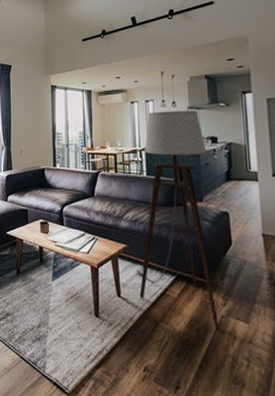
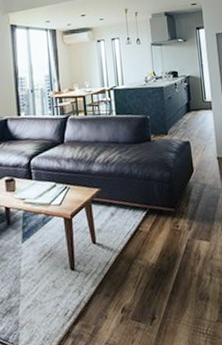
floor lamp: present [137,110,220,330] -> none [111,46,187,254]

